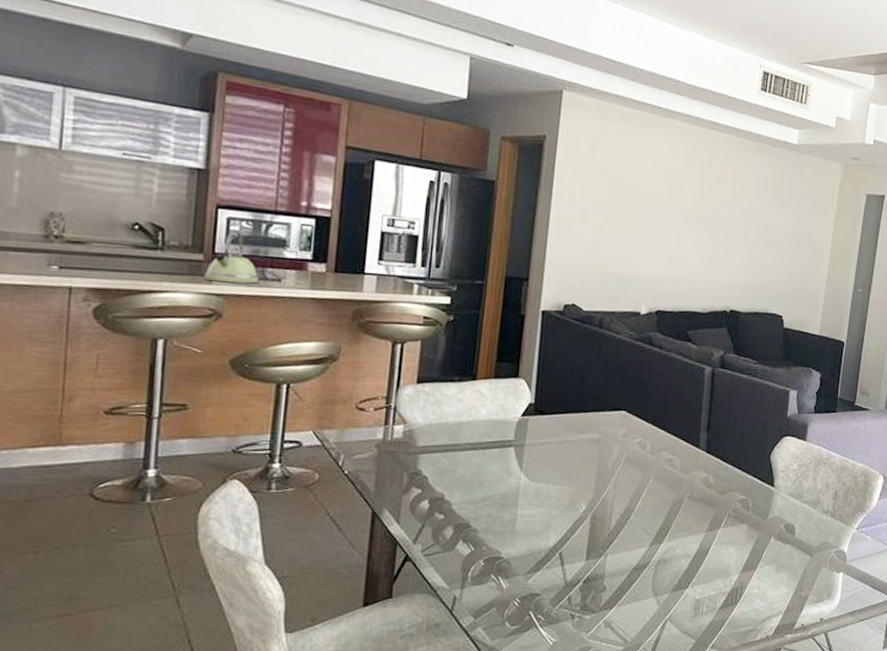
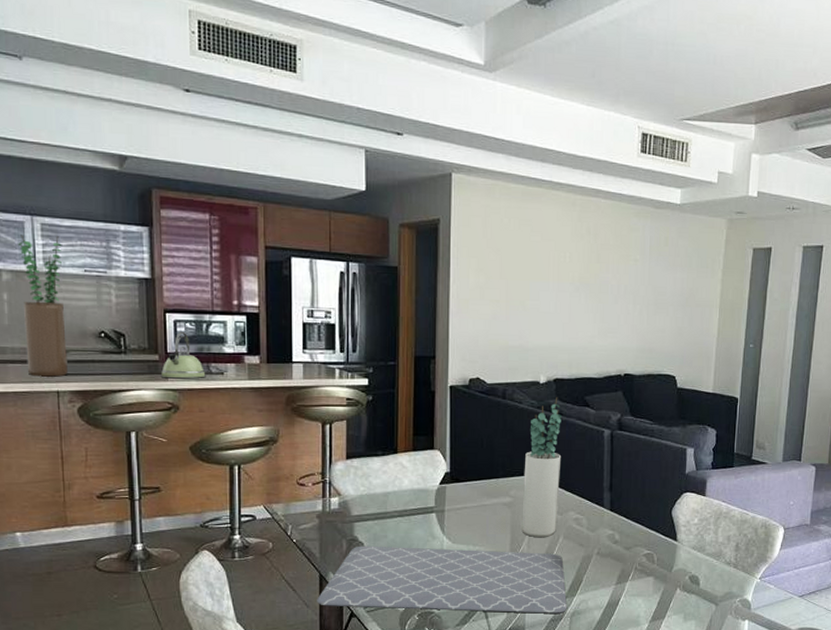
vase: none [33,106,99,271] -> present [18,234,68,377]
placemat: none [366,480,653,562] -> present [317,545,567,614]
vase: none [609,330,661,479] -> present [521,397,562,538]

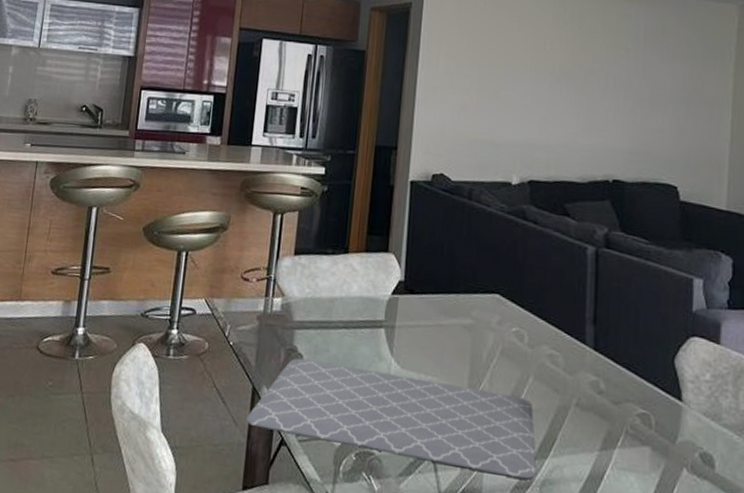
vase: present [18,234,68,377] -> none [15,14,65,148]
kettle: present [160,331,206,379] -> none [127,108,169,157]
vase: present [521,397,562,538] -> none [483,202,536,375]

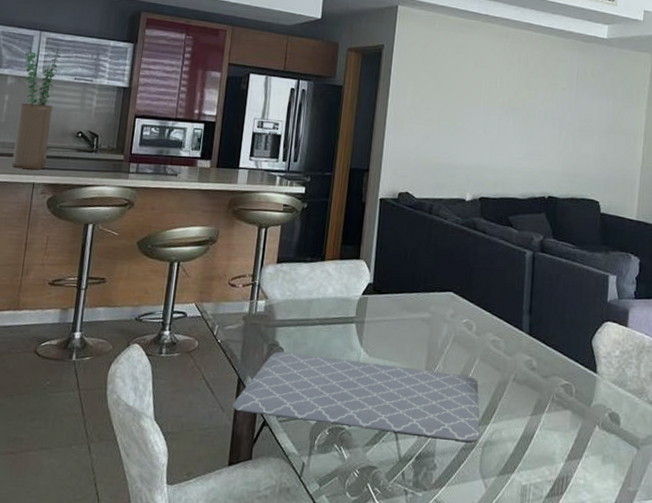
vase: none [15,14,65,148] -> present [12,46,61,171]

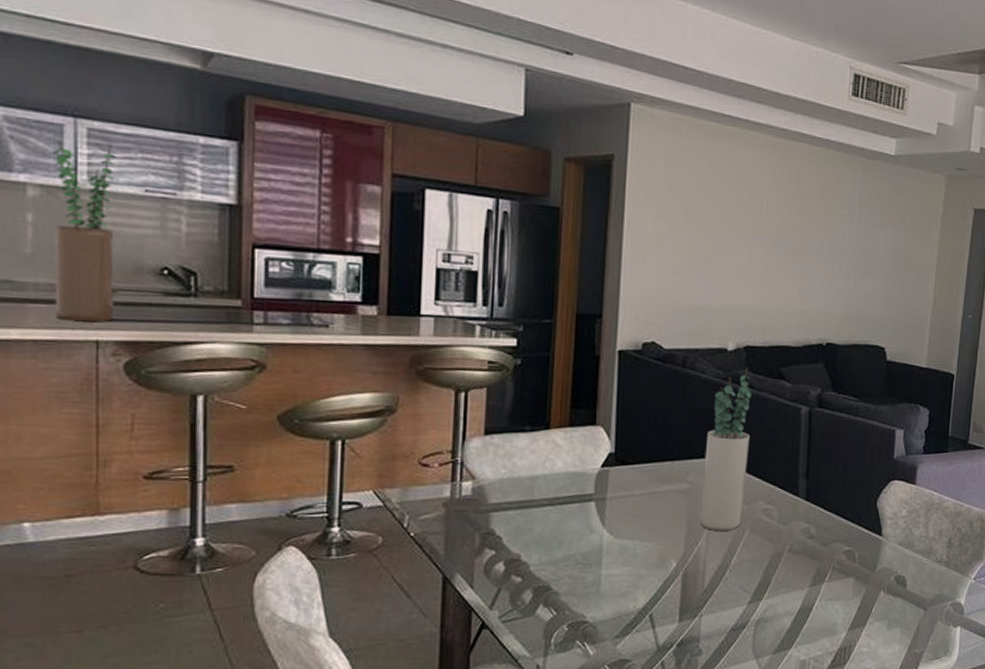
placemat: present [232,351,480,442] -> none [438,540,751,622]
vase: none [438,215,485,358] -> present [699,367,752,532]

